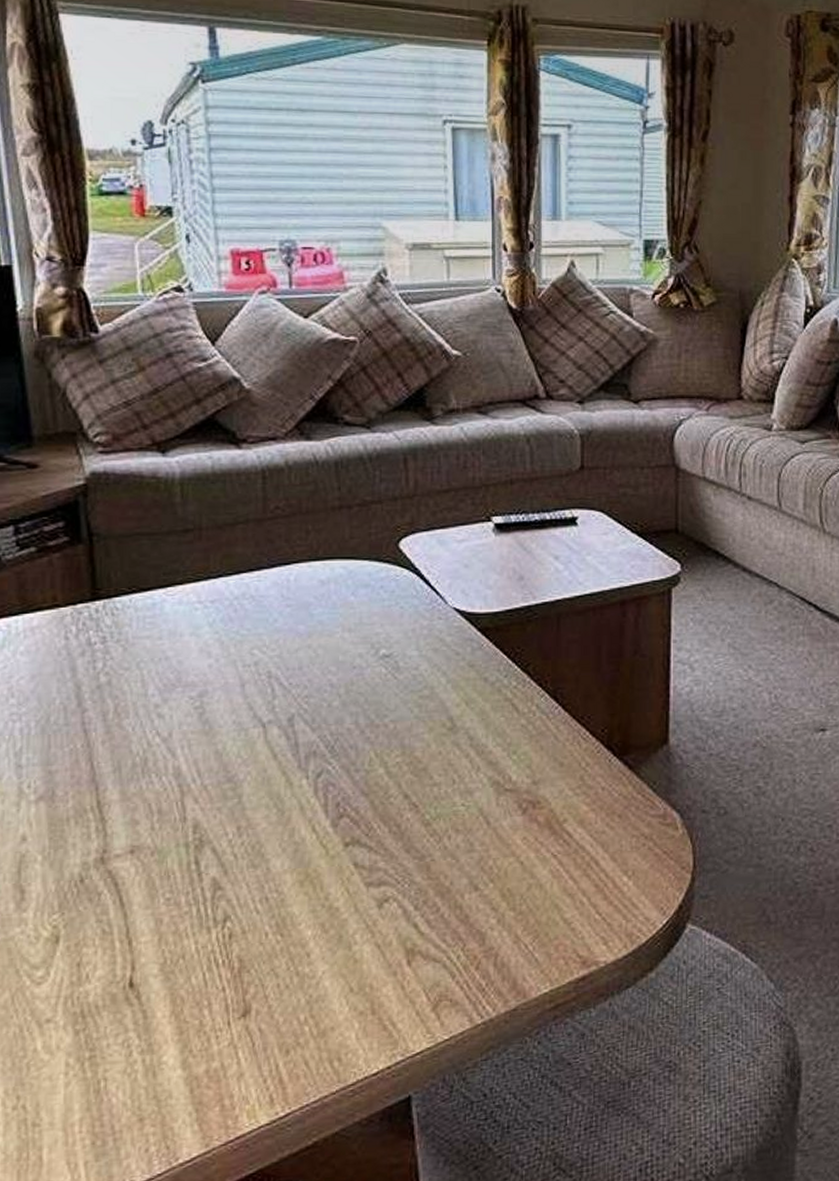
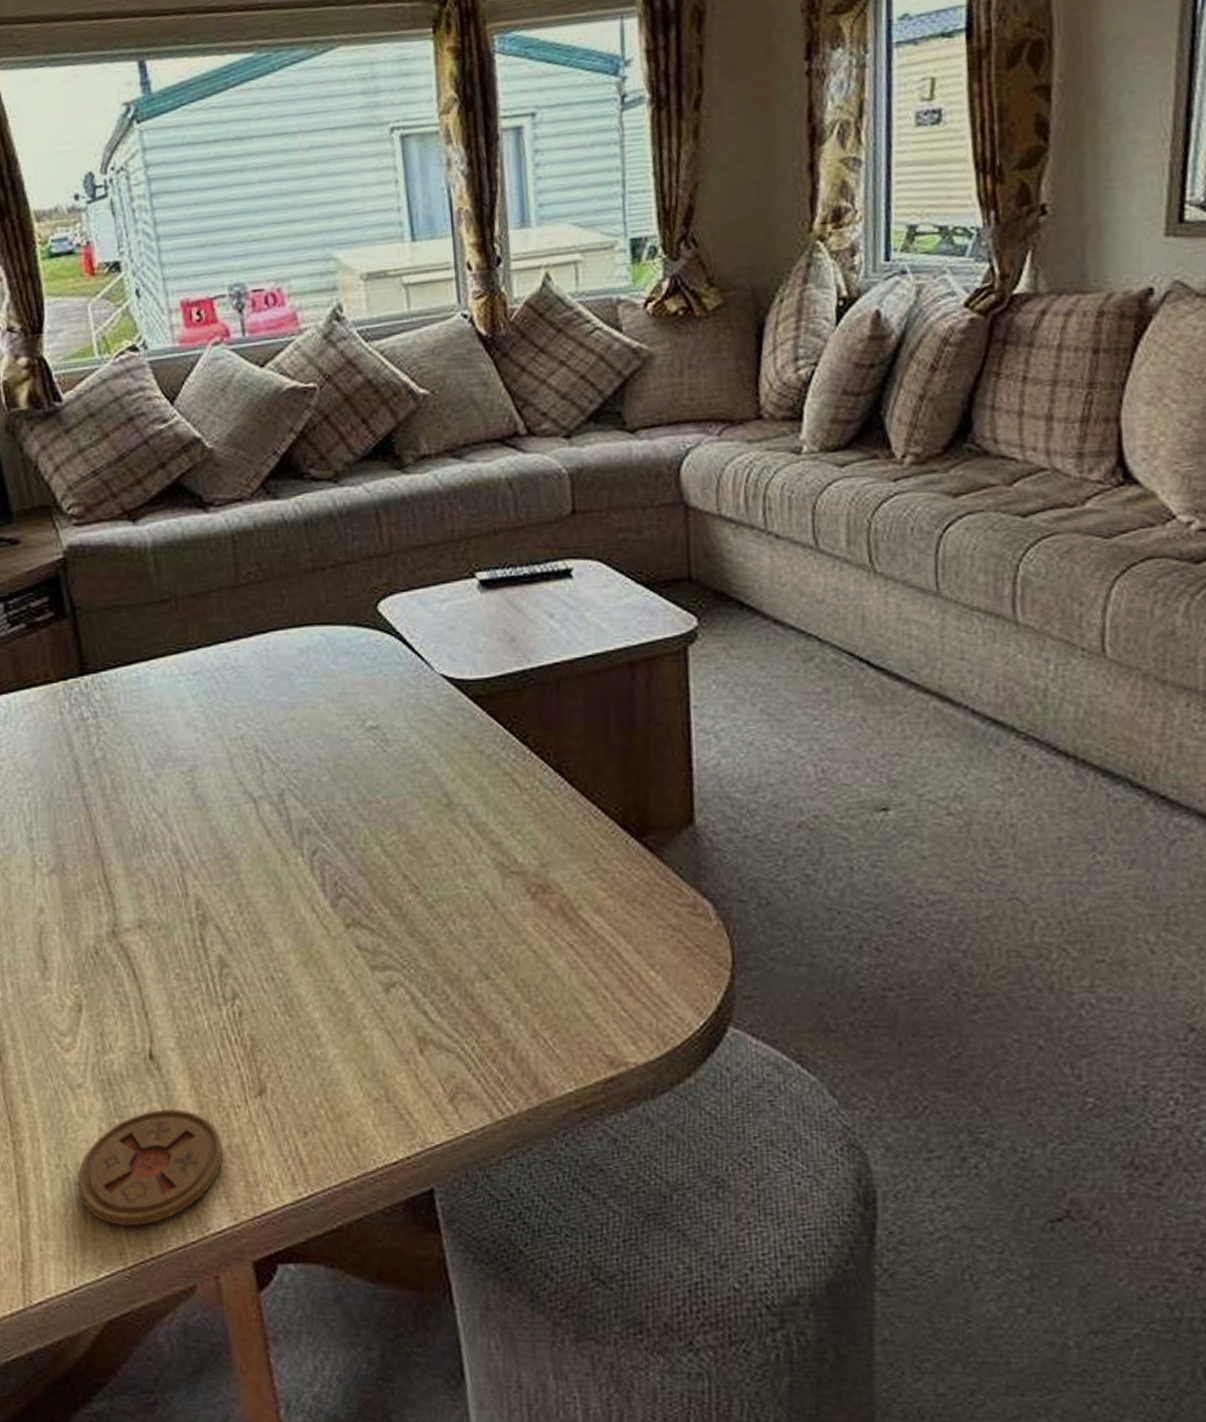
coaster: none [35,1037,200,1165] -> present [77,1109,223,1225]

